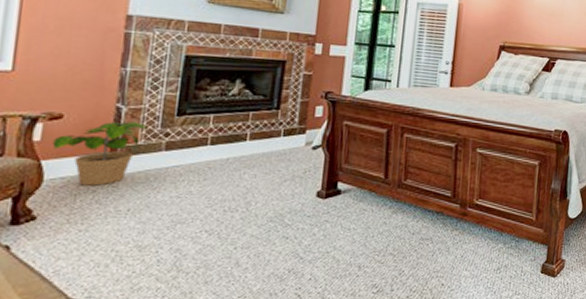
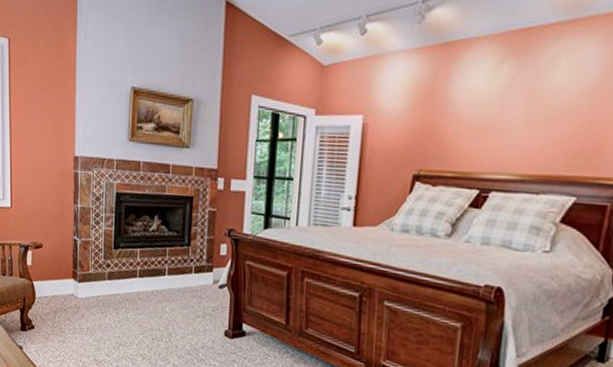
potted plant: present [52,122,147,186] -> none [38,252,95,306]

